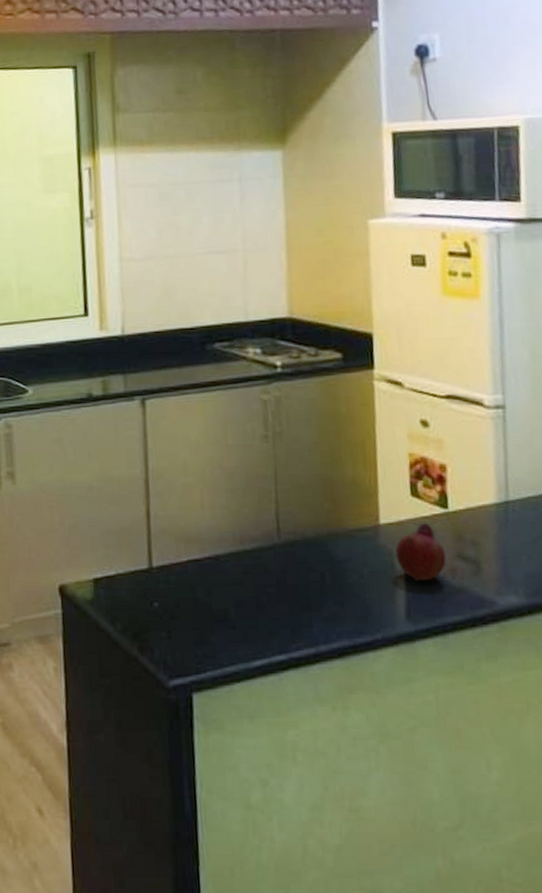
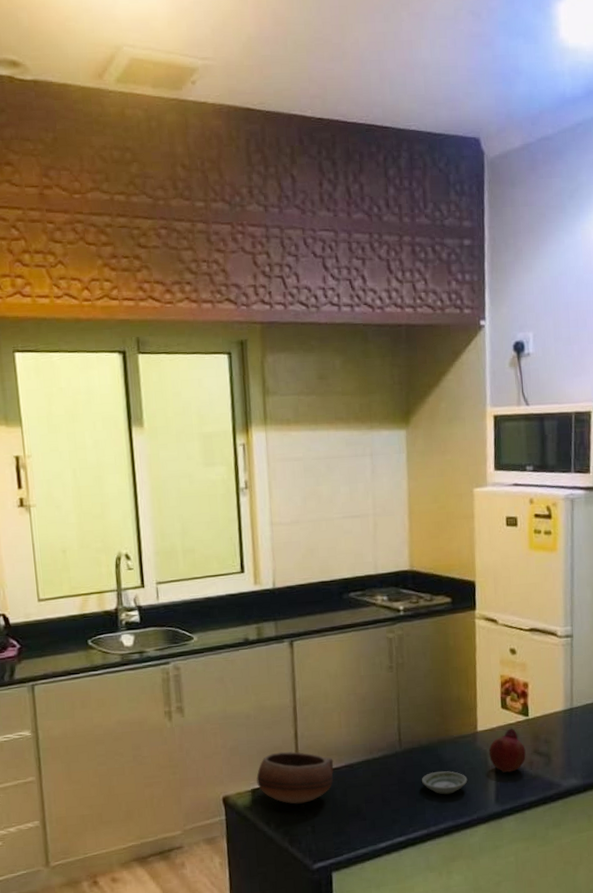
bowl: none [100,534,195,601] -> present [256,751,334,804]
saucer: none [306,573,368,604] -> present [421,771,468,795]

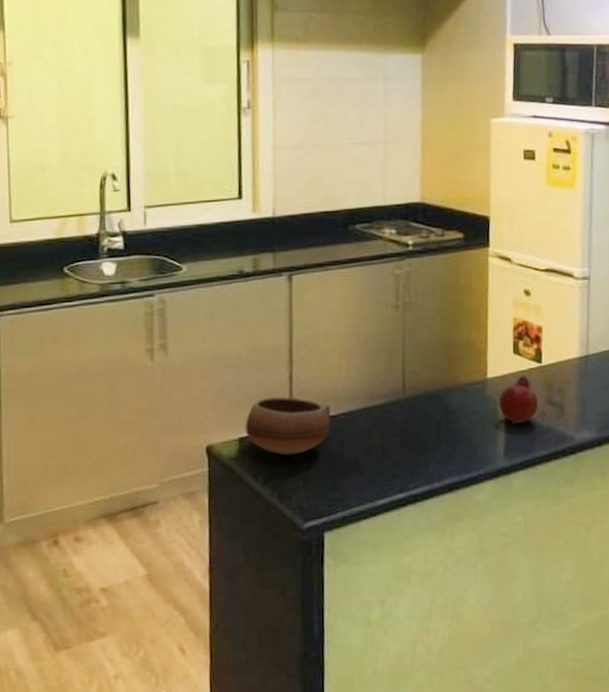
saucer: present [421,771,468,795] -> none [425,421,475,447]

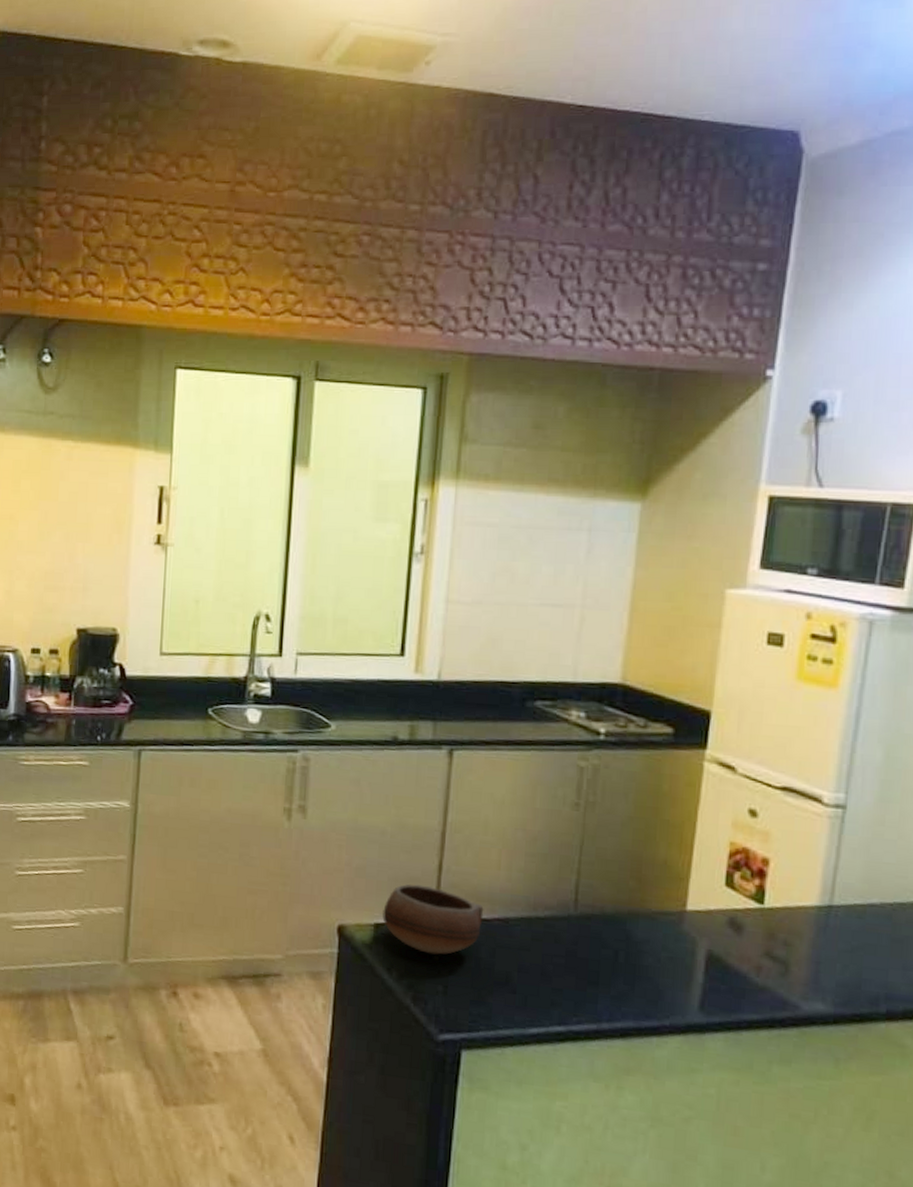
fruit: present [499,376,538,424] -> none [698,916,753,975]

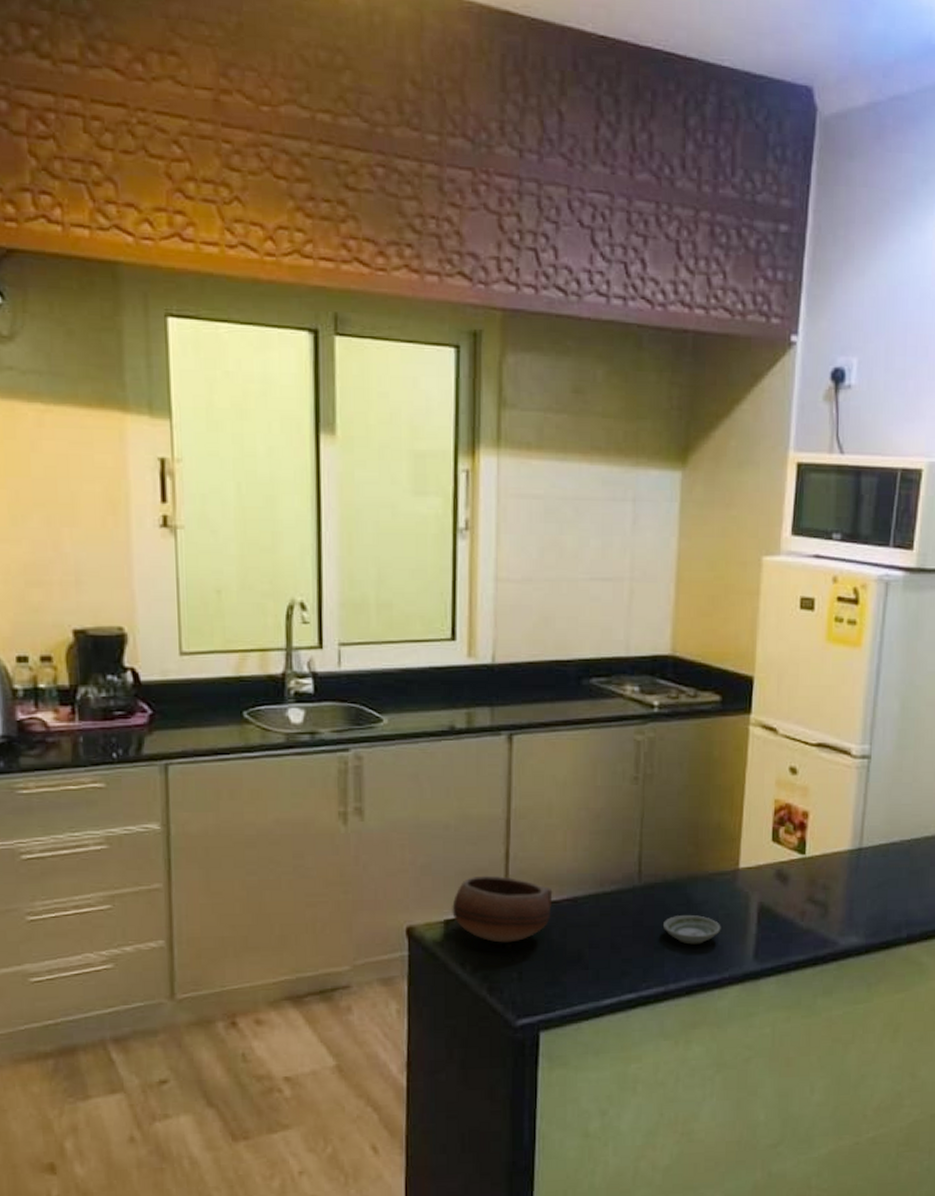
saucer: none [597,951,663,985] -> present [662,915,721,945]

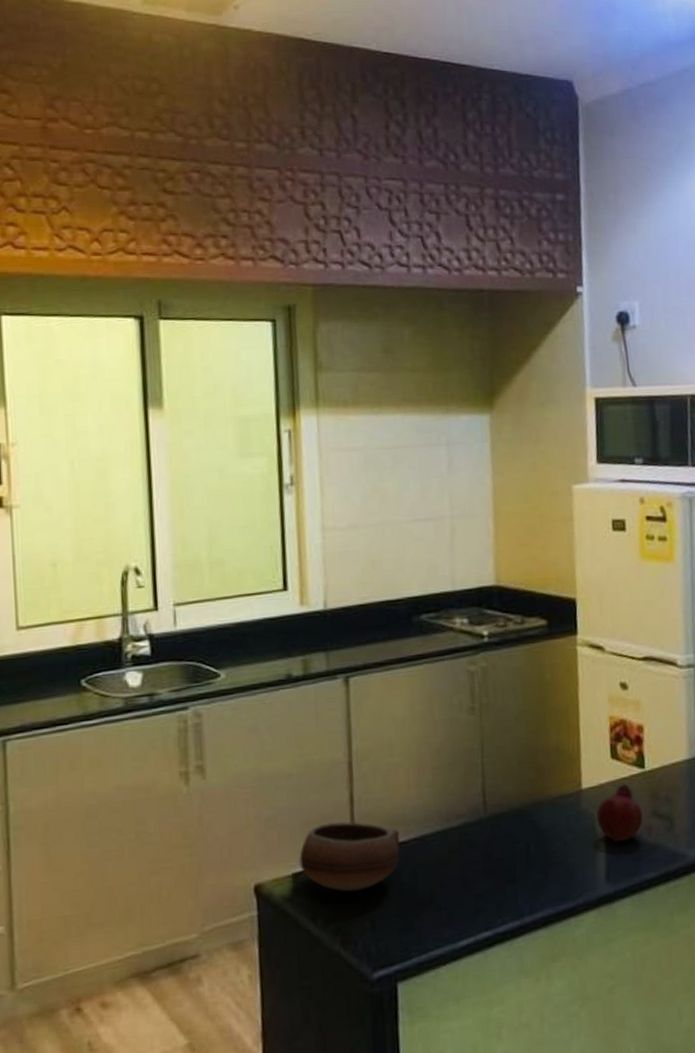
saucer: present [662,915,721,945] -> none [512,841,571,873]
fruit: none [751,868,798,923] -> present [596,784,643,842]

